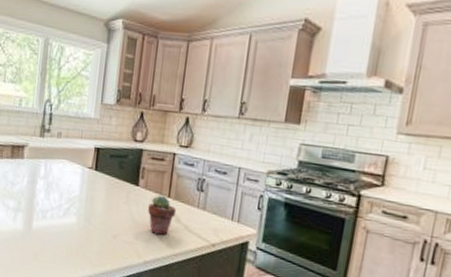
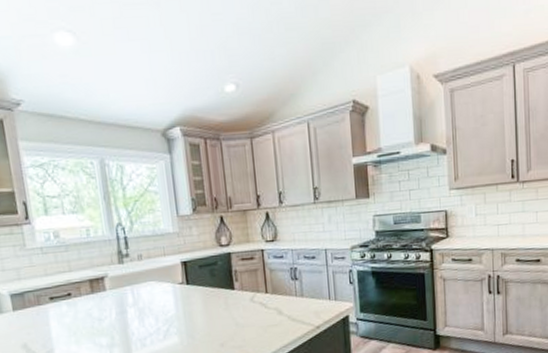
potted succulent: present [148,195,177,235] -> none [249,293,277,332]

